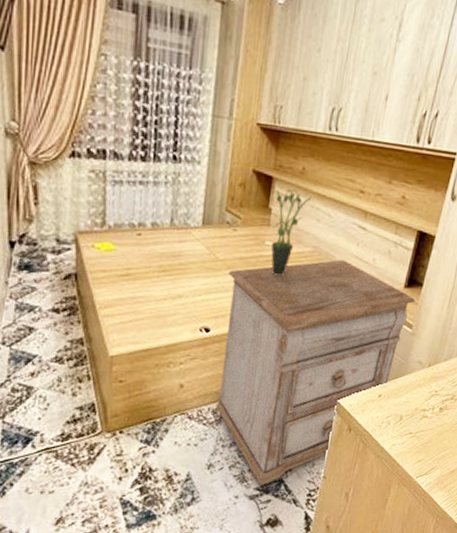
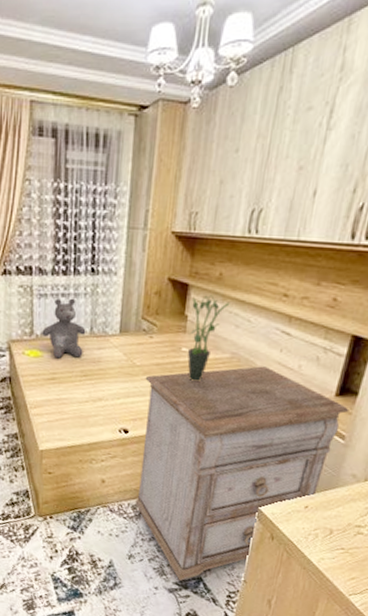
teddy bear: none [115,186,166,253] -> present [42,298,86,359]

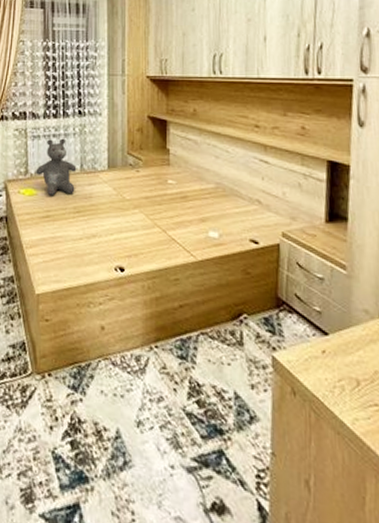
nightstand: present [135,366,350,581] -> none [136,195,344,456]
potted plant: present [187,295,231,383] -> none [172,129,209,214]

